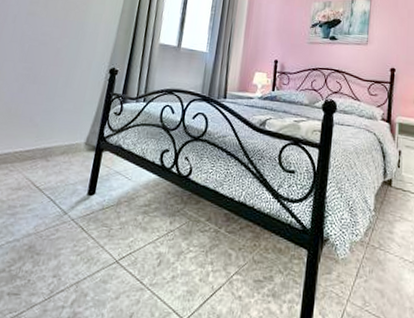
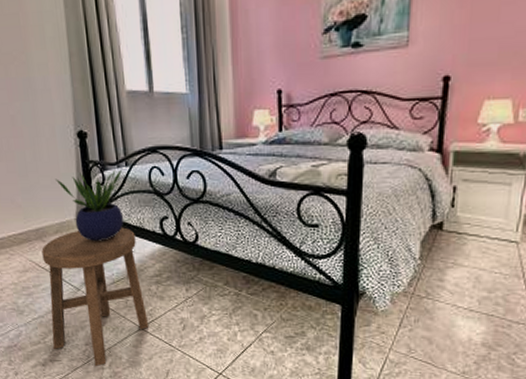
stool: none [17,153,136,305] -> present [42,227,149,367]
potted plant: none [78,103,140,166] -> present [56,169,123,241]

